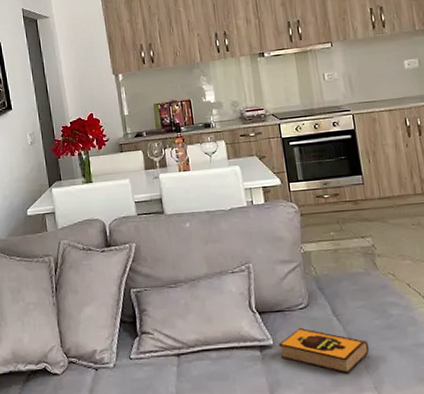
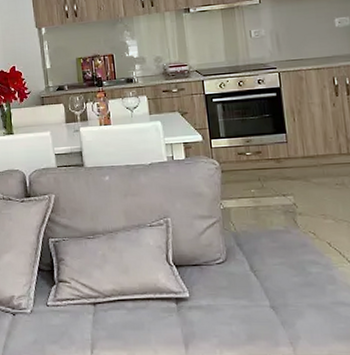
hardback book: present [278,327,370,374] -> none [194,281,287,328]

